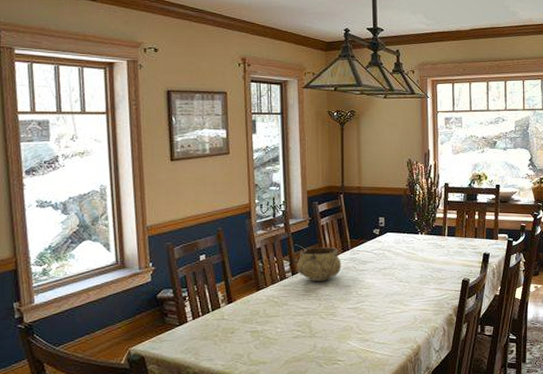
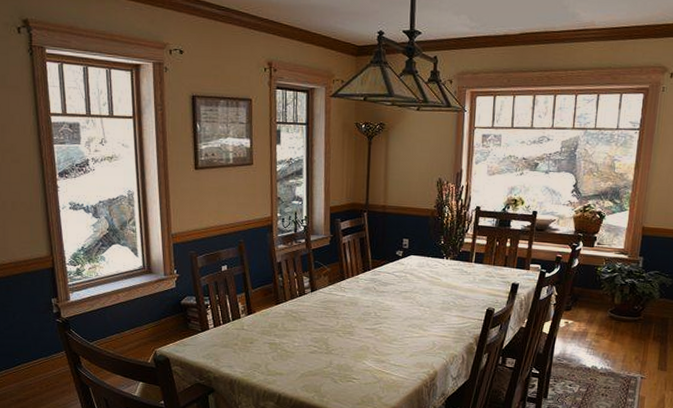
decorative bowl: present [298,247,342,281] -> none [317,265,362,300]

